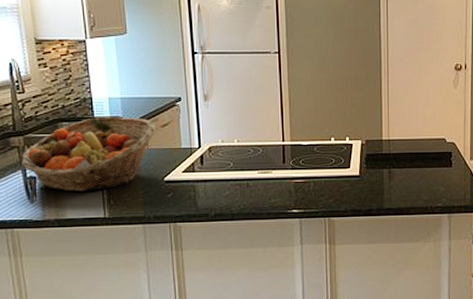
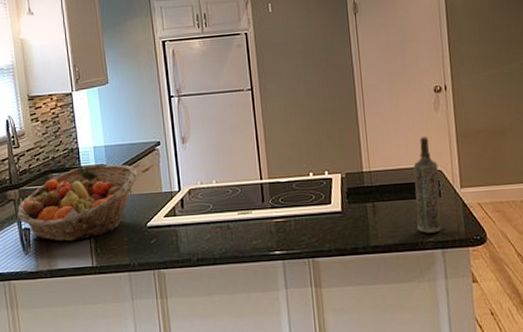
bottle: none [428,110,452,199] -> present [413,136,442,233]

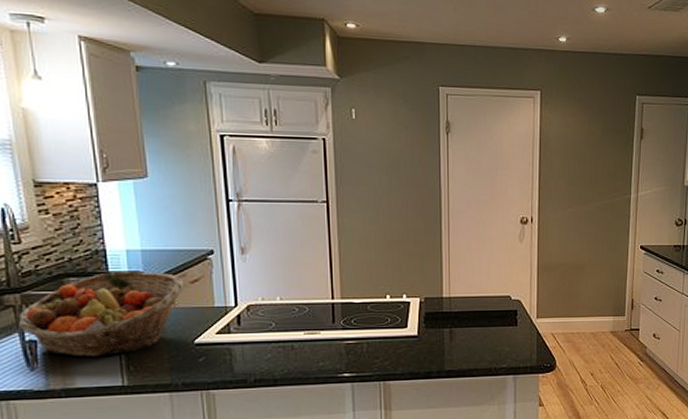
bottle: present [413,136,442,233] -> none [492,265,518,360]

